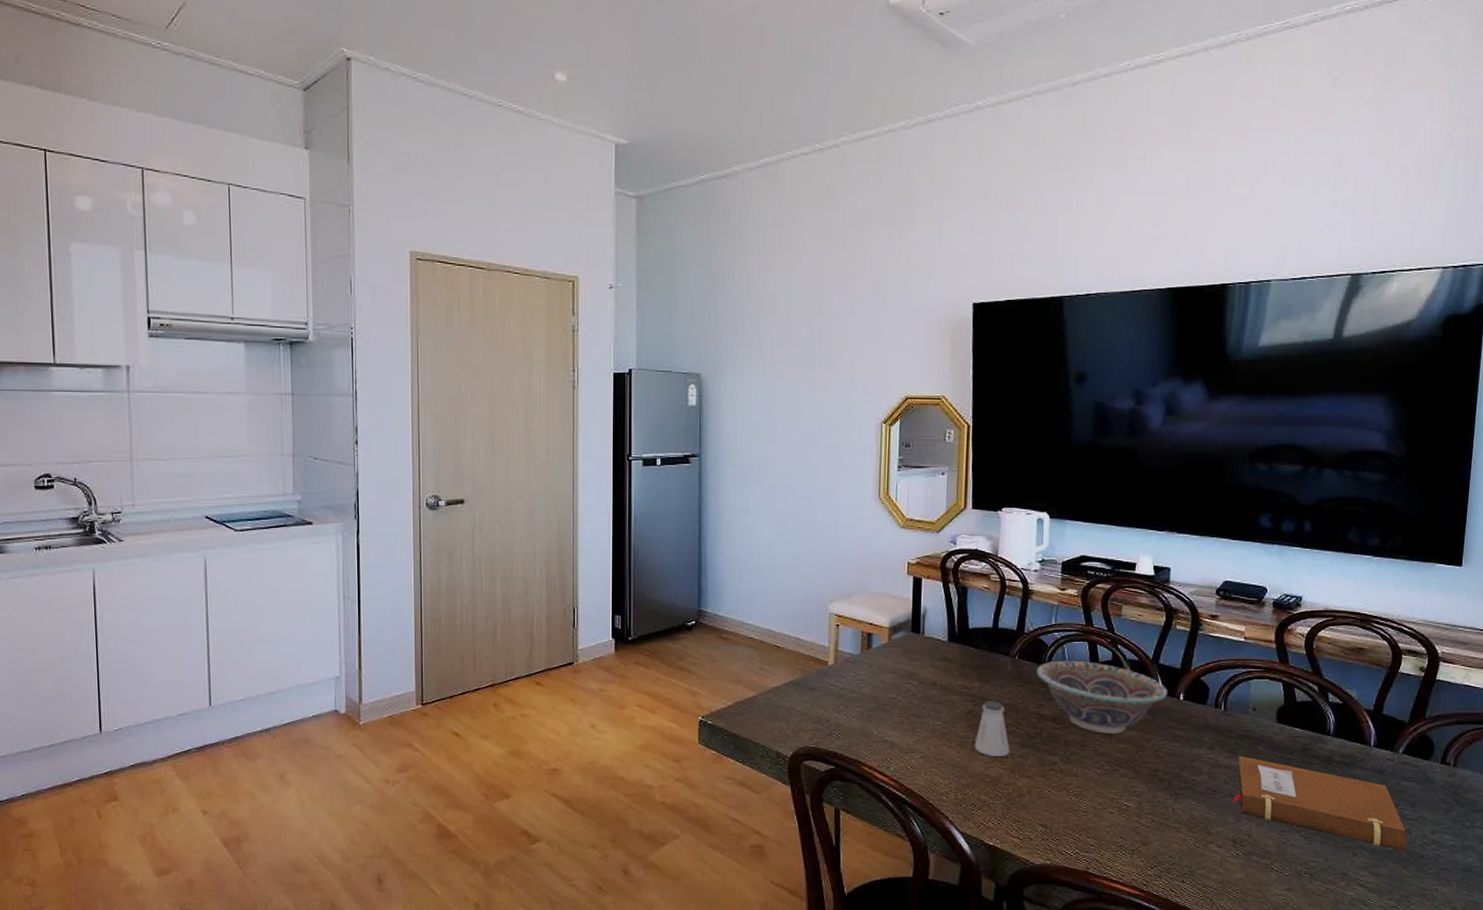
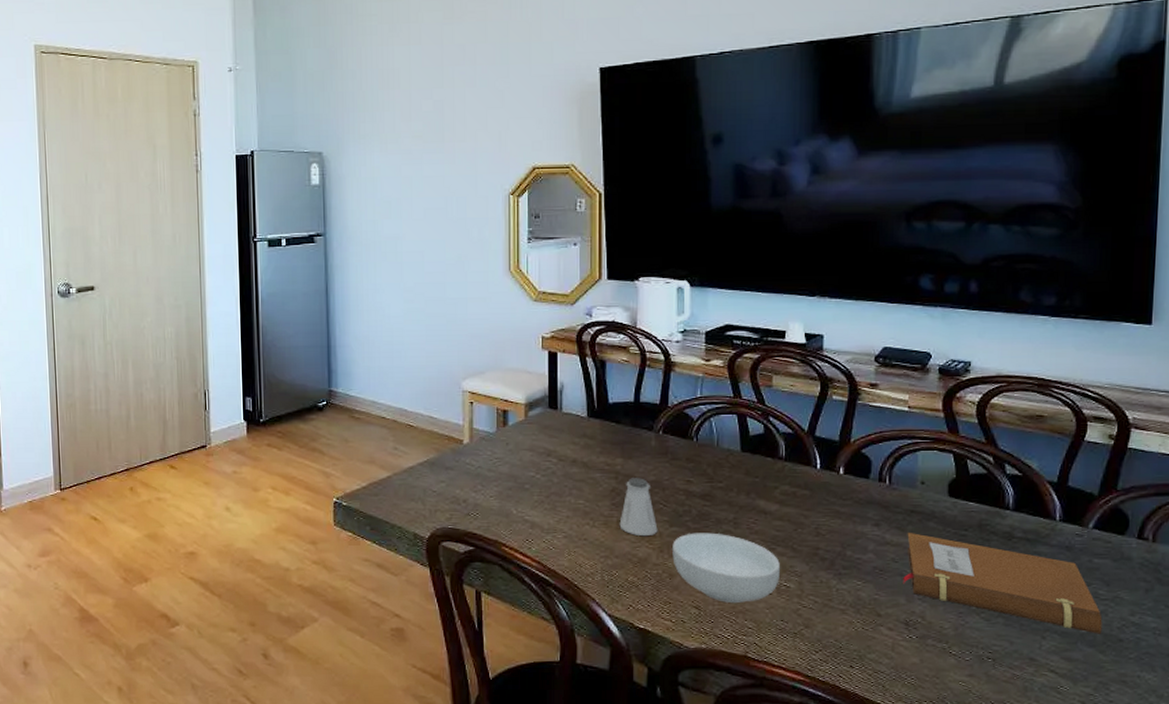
cereal bowl: none [1023,754,1122,822] -> present [672,533,780,604]
decorative bowl: present [1036,660,1168,734] -> none [683,434,827,510]

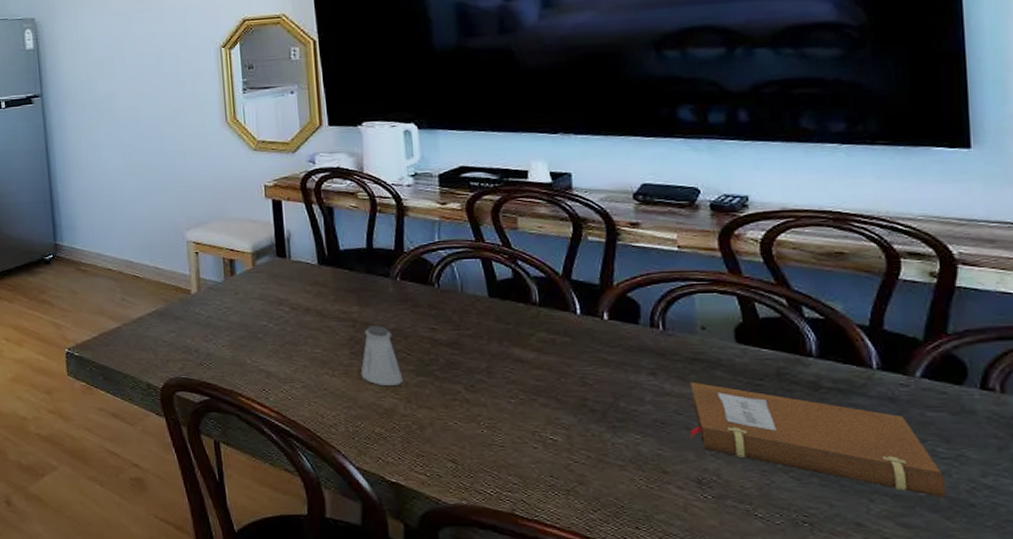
cereal bowl: present [672,533,780,604] -> none [420,382,545,458]

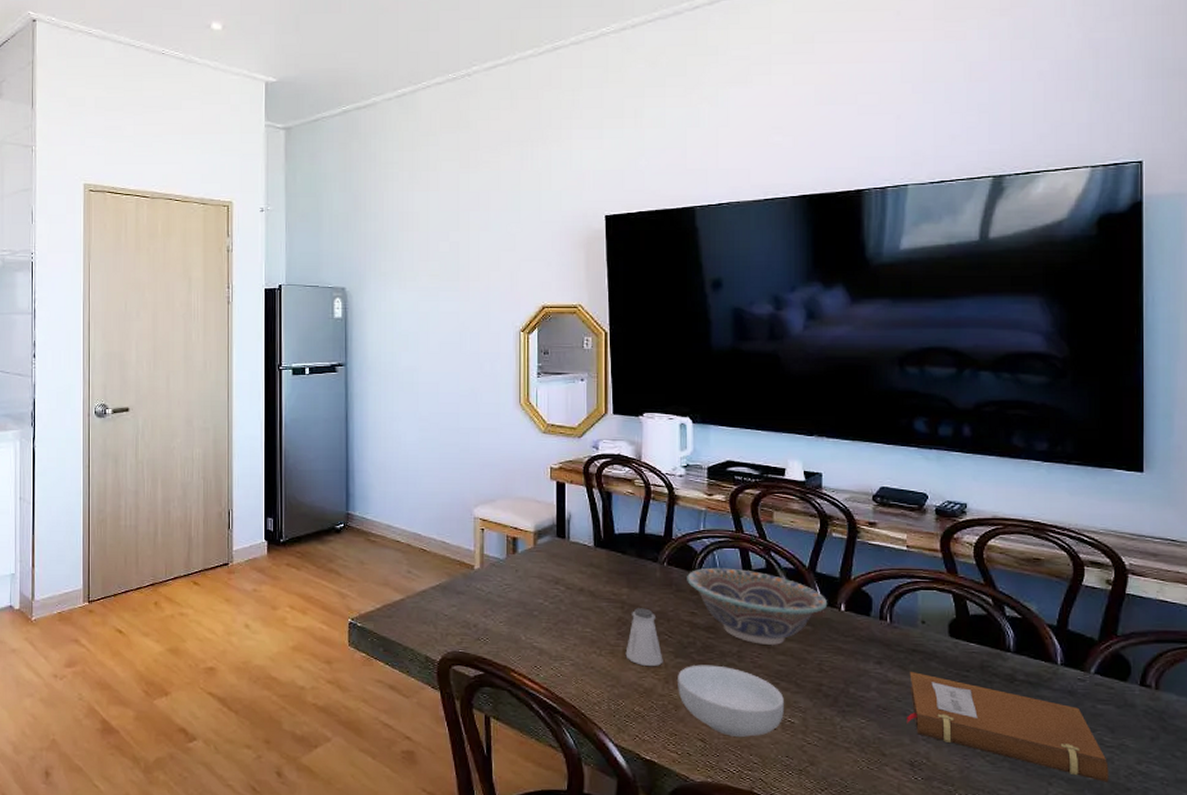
cereal bowl: none [420,382,545,458] -> present [678,665,784,738]
decorative bowl: none [423,279,588,359] -> present [687,567,828,645]

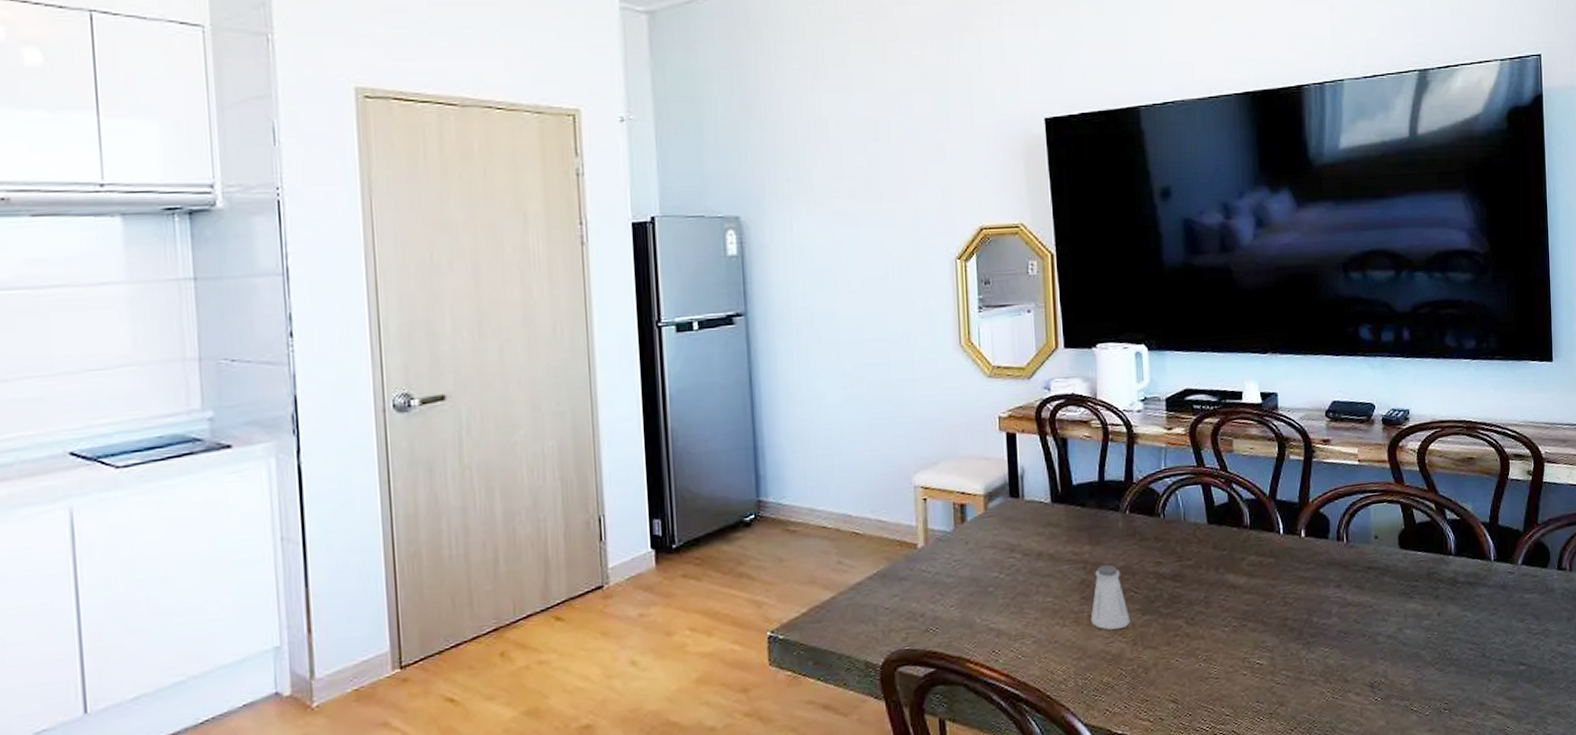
cereal bowl: present [678,665,784,738] -> none [1146,616,1253,691]
decorative bowl: present [687,567,828,645] -> none [1150,507,1289,586]
notebook: present [907,672,1109,782] -> none [1365,590,1537,670]

